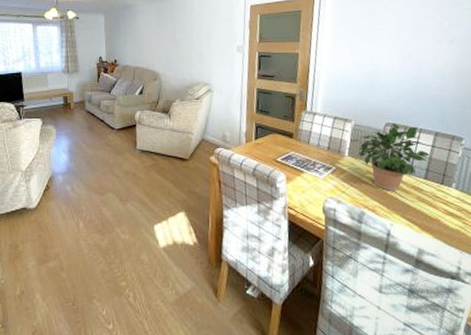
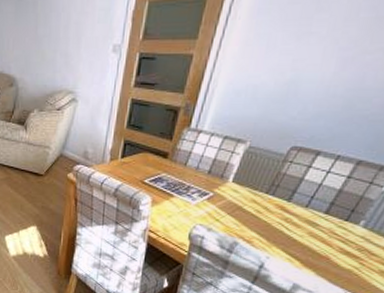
potted plant: present [350,123,431,191] -> none [239,146,343,224]

